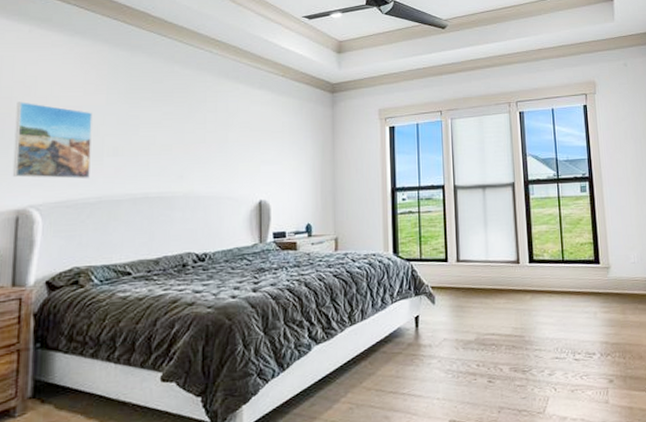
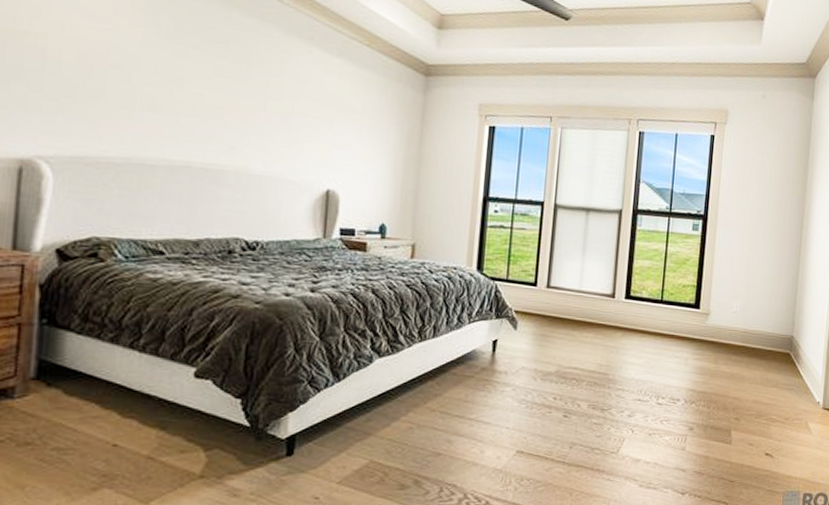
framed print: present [12,101,93,179] -> none [14,23,124,135]

